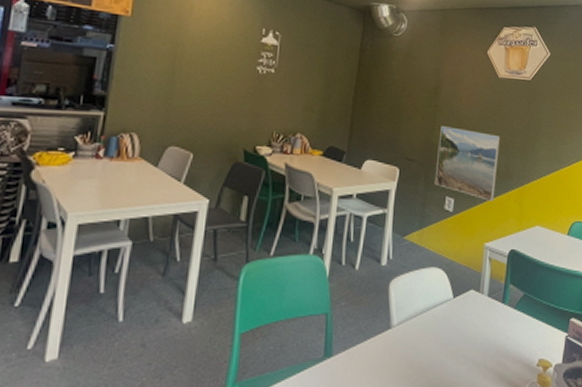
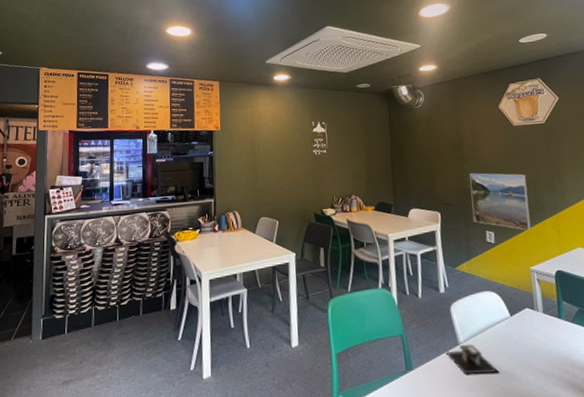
architectural model: none [374,329,429,363] -> present [445,345,499,374]

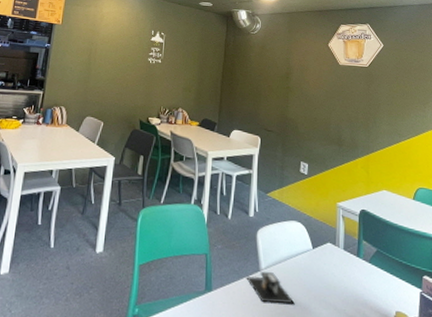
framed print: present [469,173,532,231] -> none [290,104,344,167]

